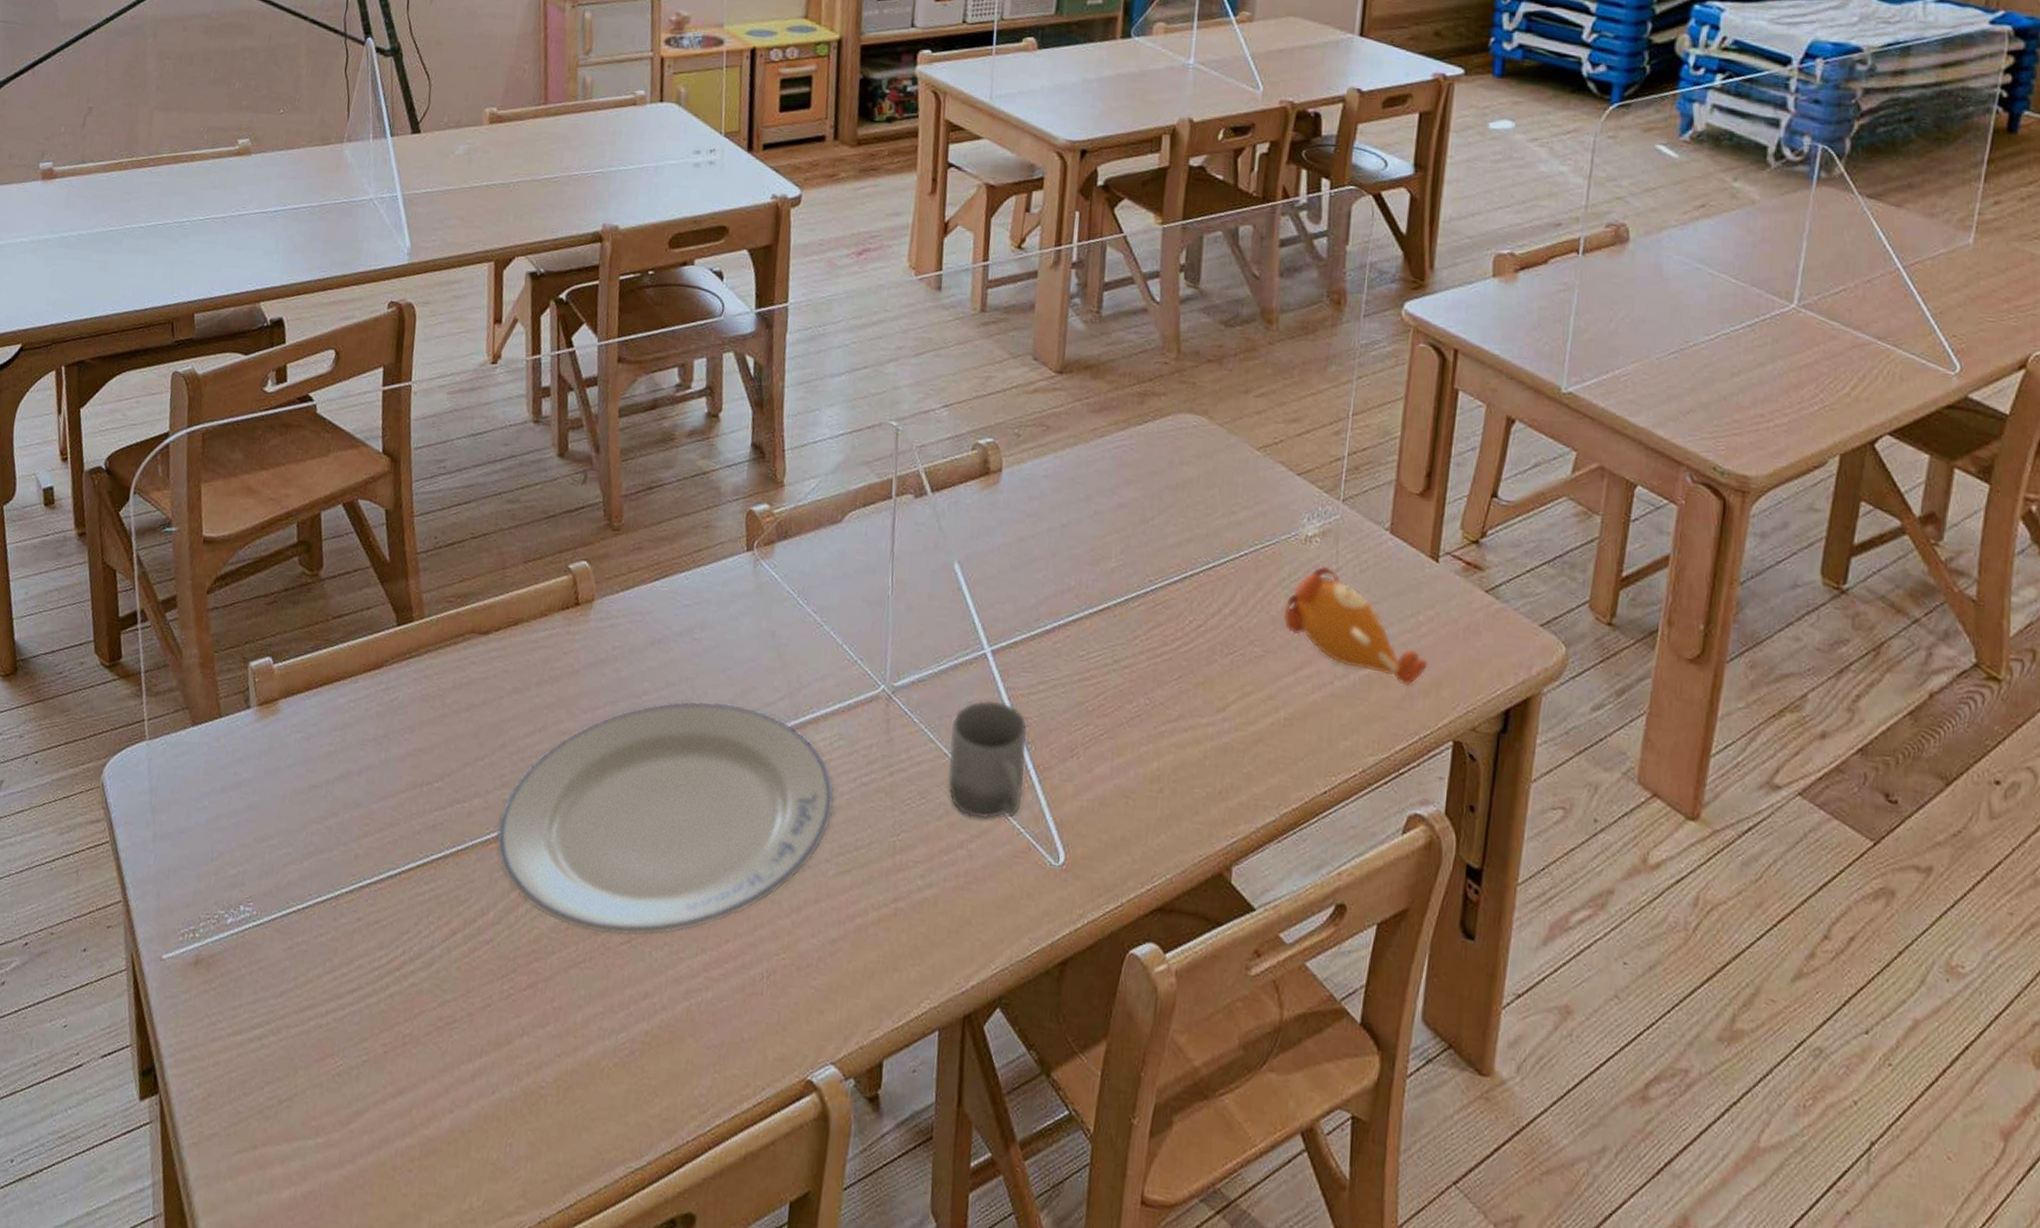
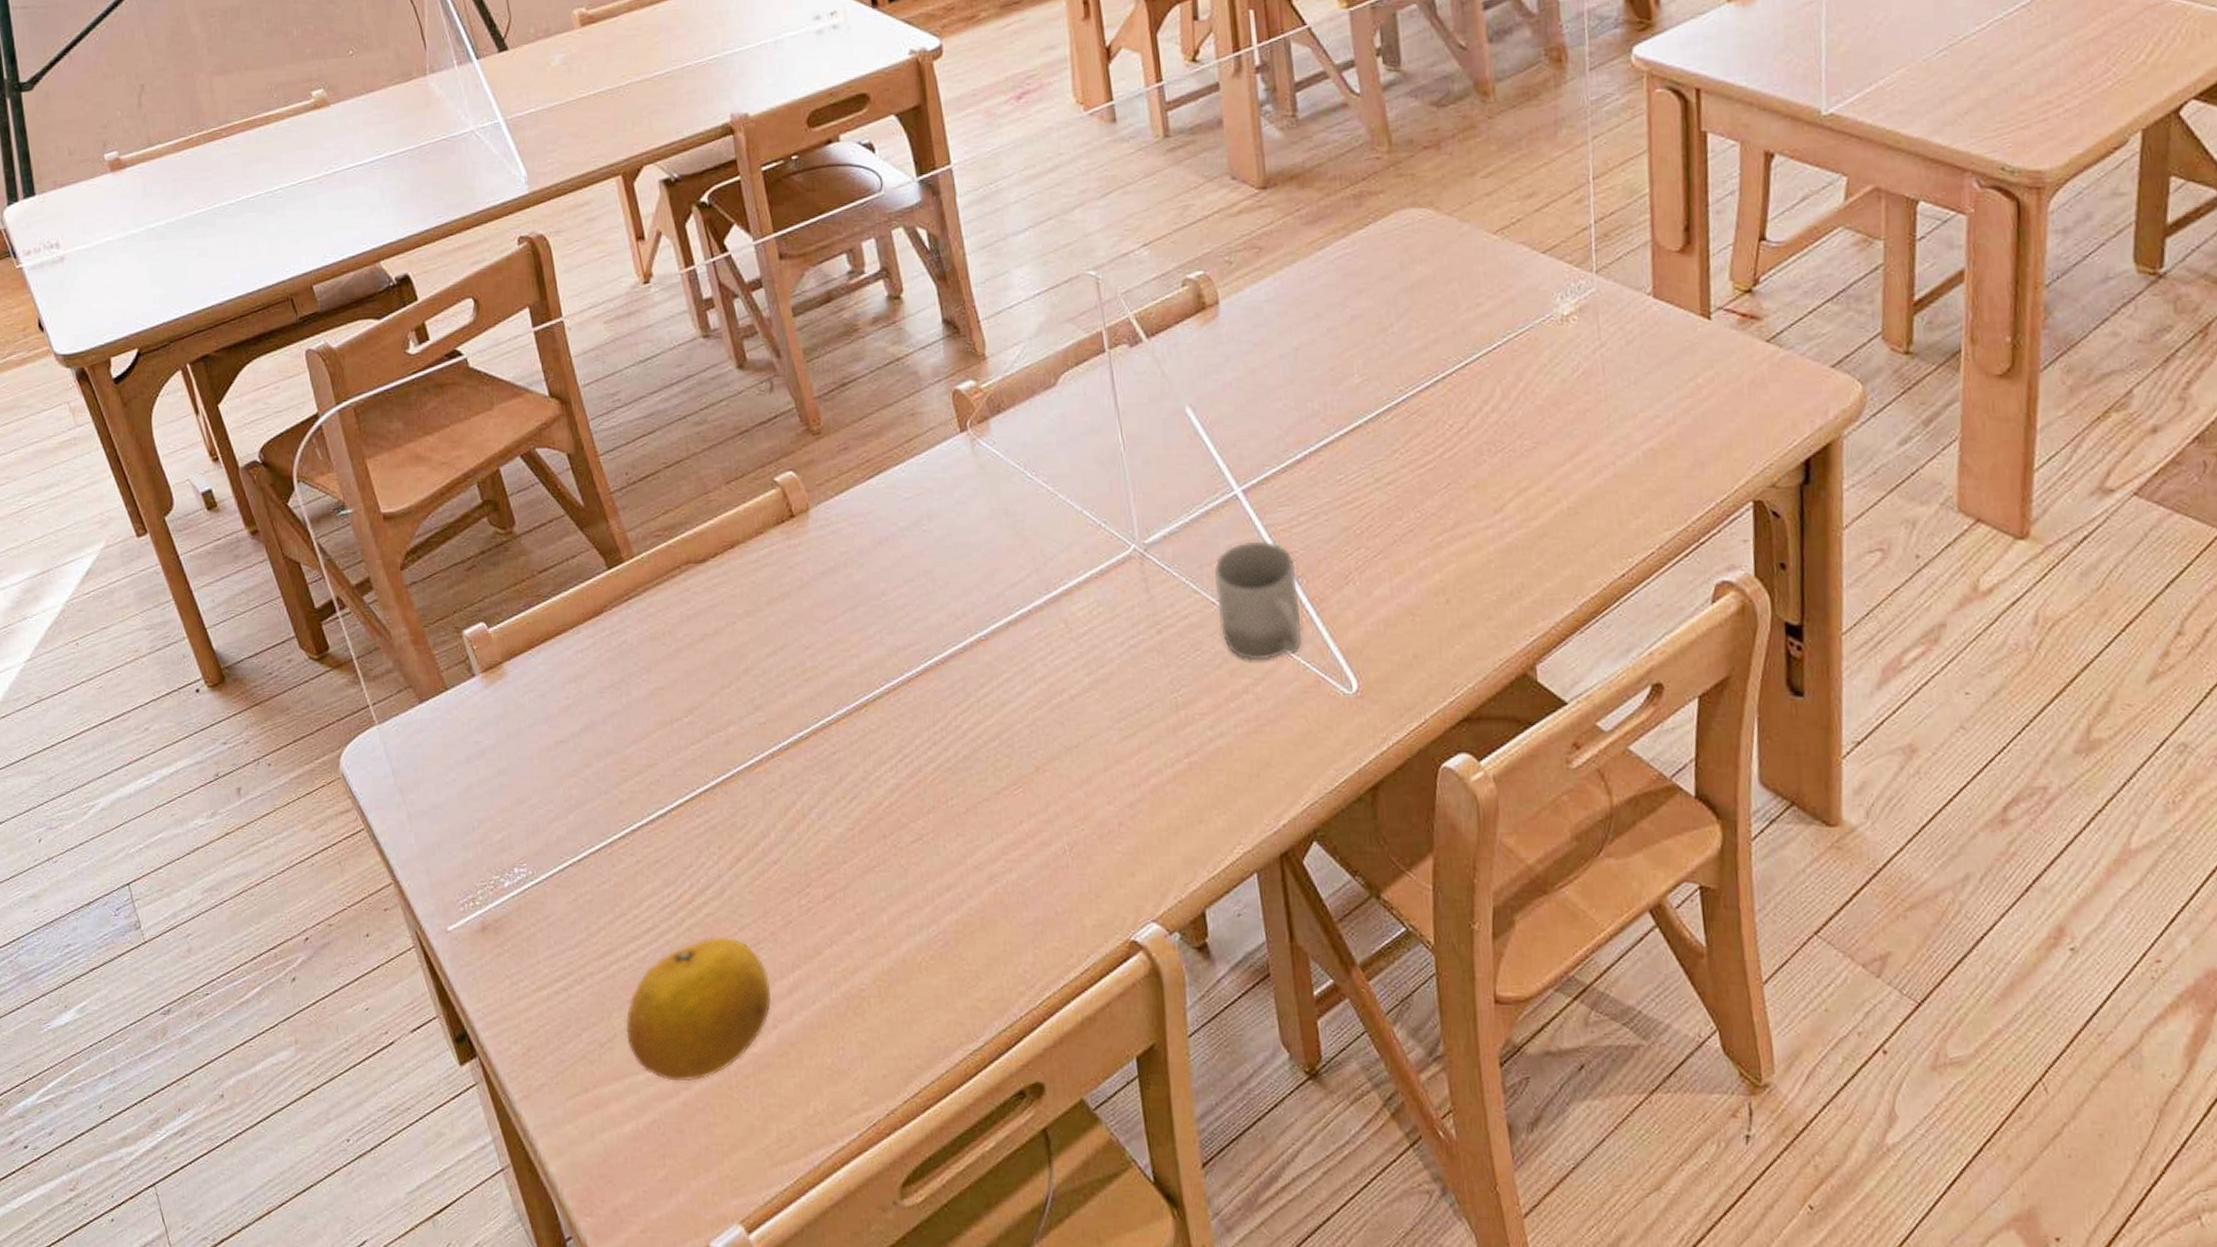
fruit: none [305,1007,457,1155] -> present [625,936,771,1082]
plate: present [496,701,835,936] -> none [758,590,1106,835]
toy figure: present [1284,565,1428,686] -> none [1549,343,1715,453]

